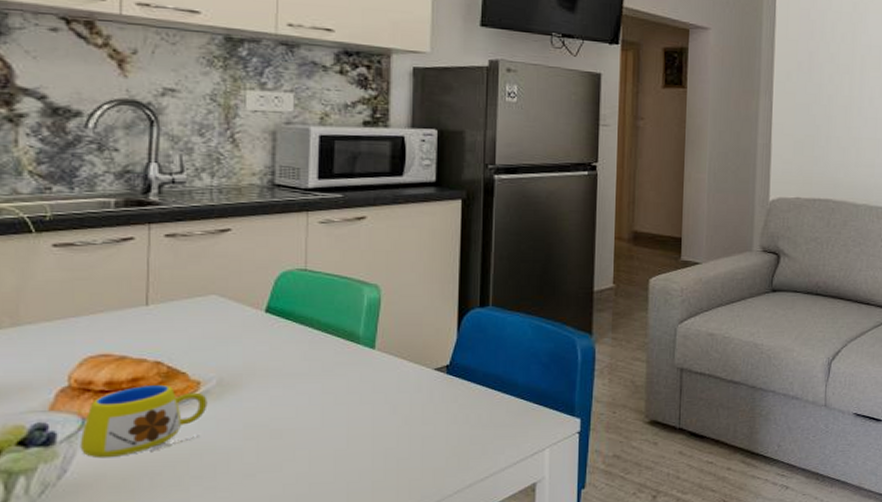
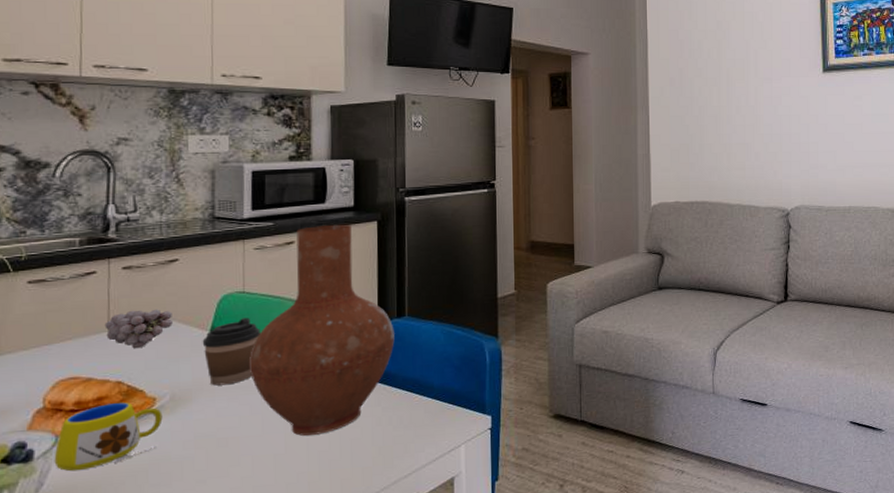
fruit: none [142,283,224,326] -> present [104,309,174,349]
coffee cup: none [256,298,323,372] -> present [202,318,260,386]
vase: none [308,200,476,431] -> present [248,224,395,436]

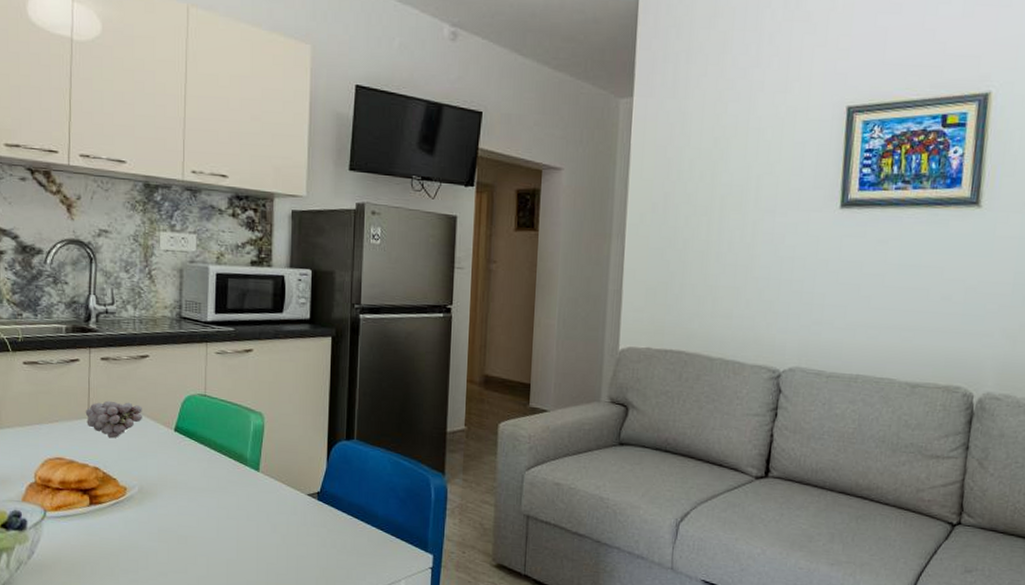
mug: present [54,402,163,472] -> none [43,486,132,546]
coffee cup: present [202,318,260,386] -> none [167,421,219,485]
vase: present [248,224,395,436] -> none [207,335,343,547]

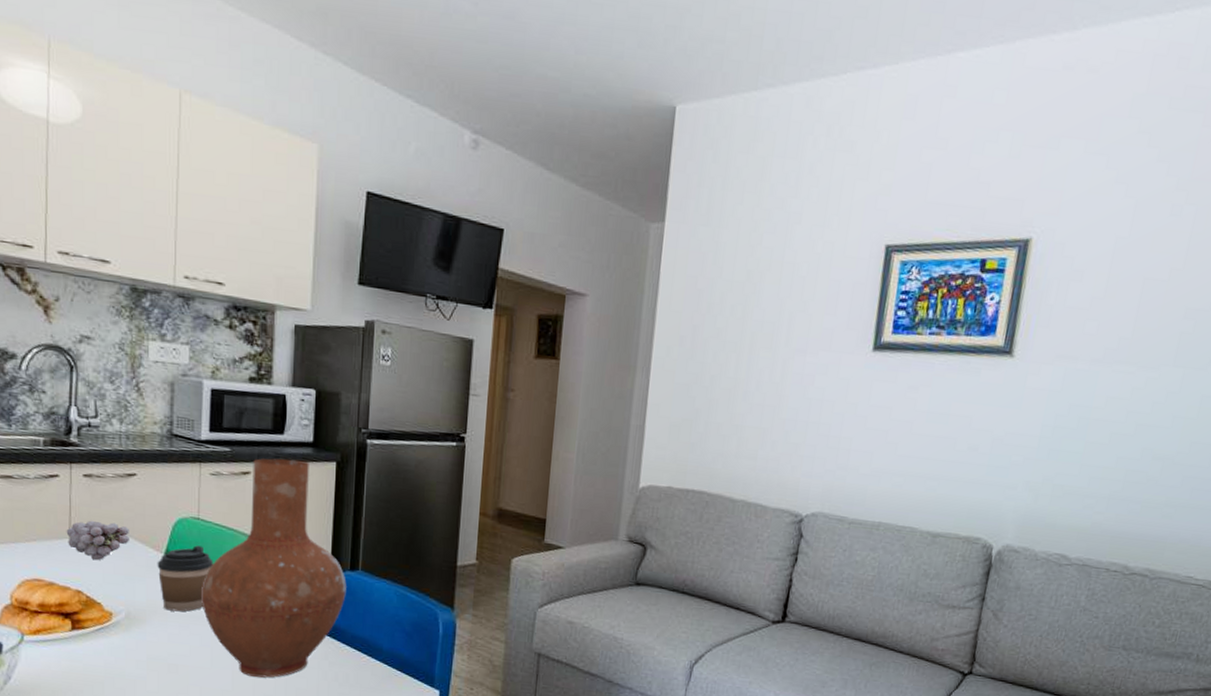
coffee cup: none [167,421,219,485] -> present [157,545,213,612]
vase: none [207,335,343,547] -> present [200,458,347,678]

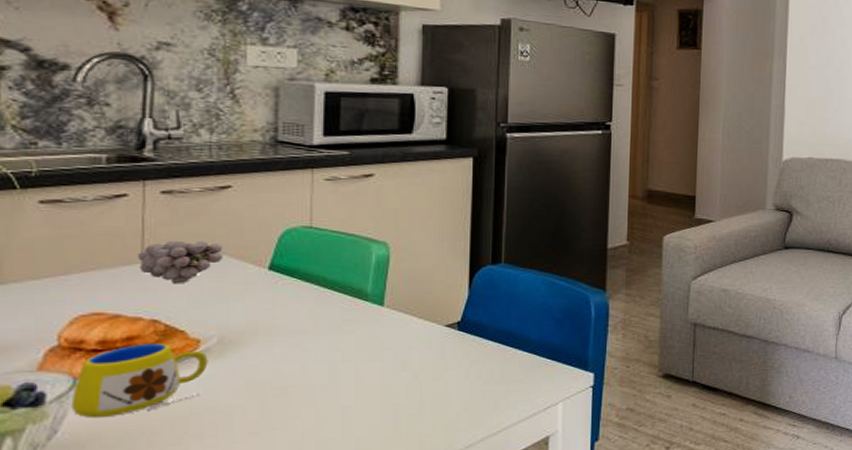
mug: none [20,610,118,672] -> present [71,343,208,418]
coffee cup: present [157,545,213,612] -> none [258,256,329,329]
vase: present [200,458,347,678] -> none [314,158,488,387]

